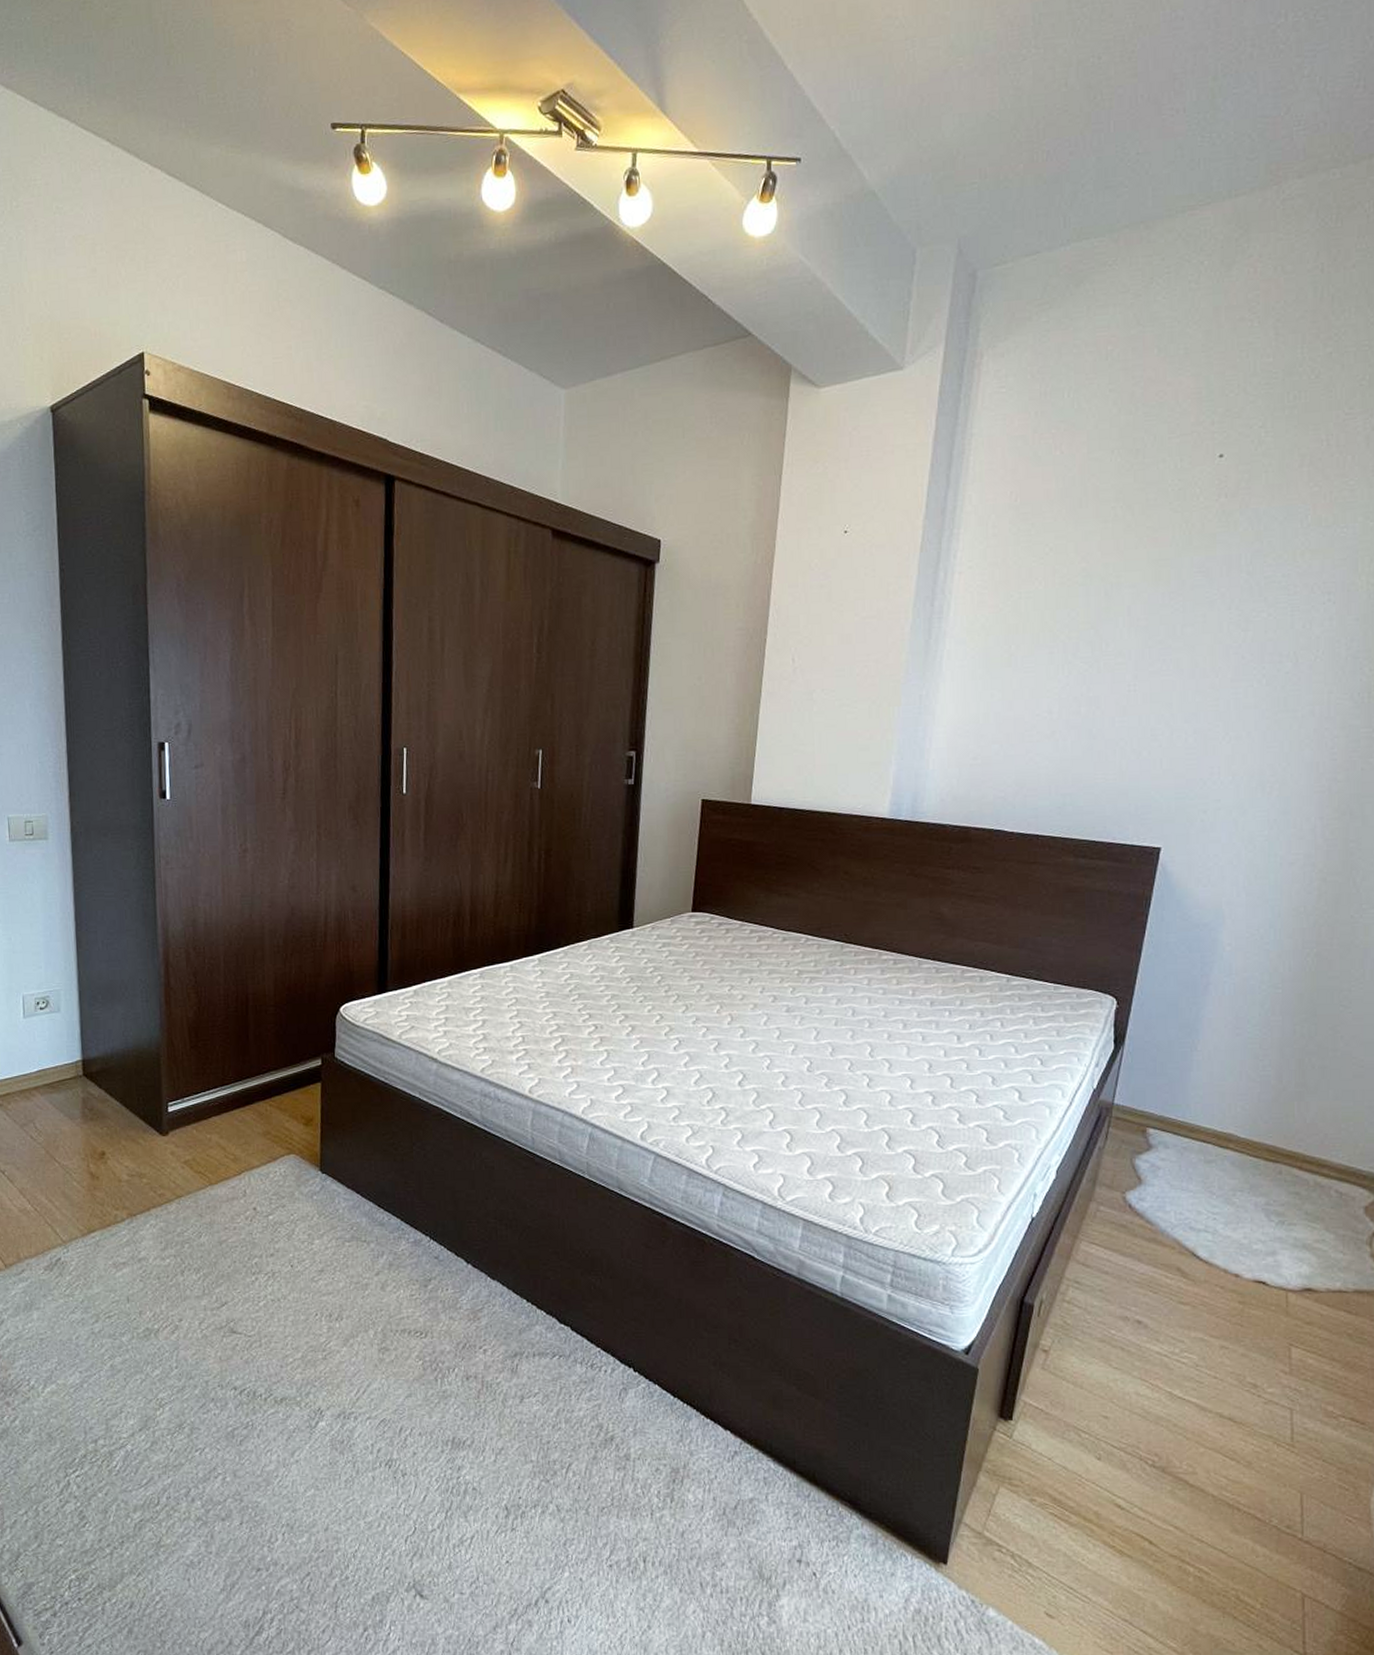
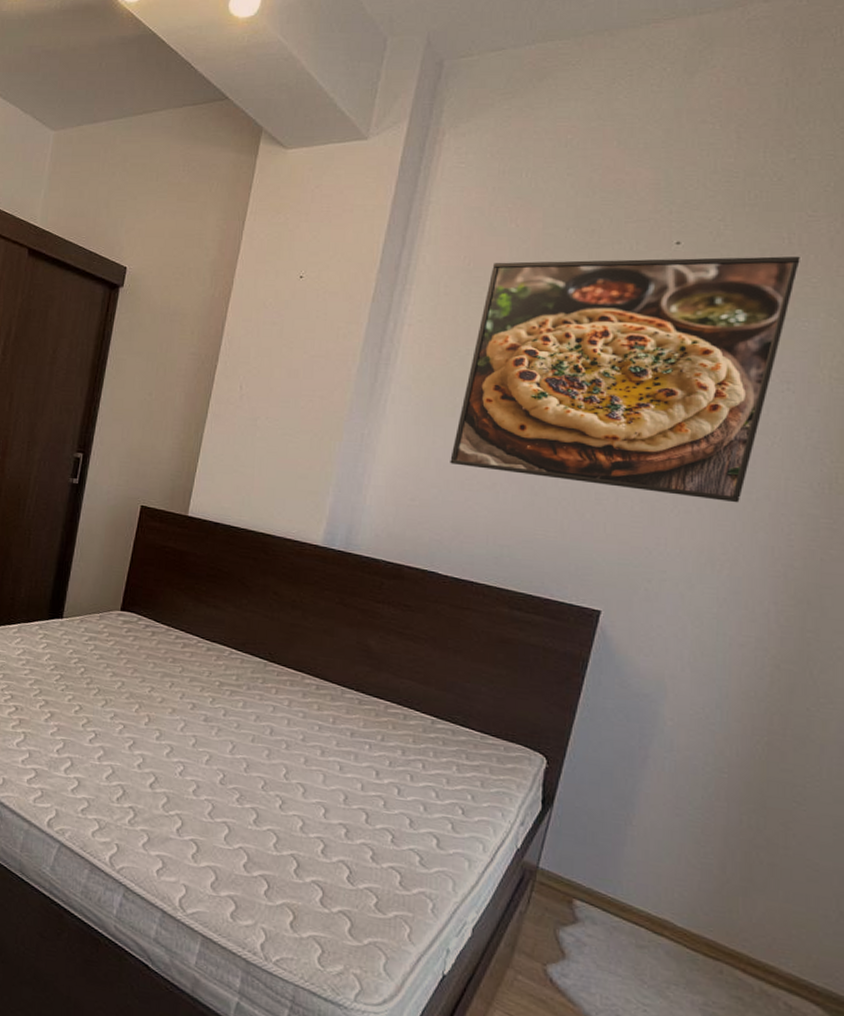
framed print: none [1009,458,1340,723] -> present [450,256,802,503]

